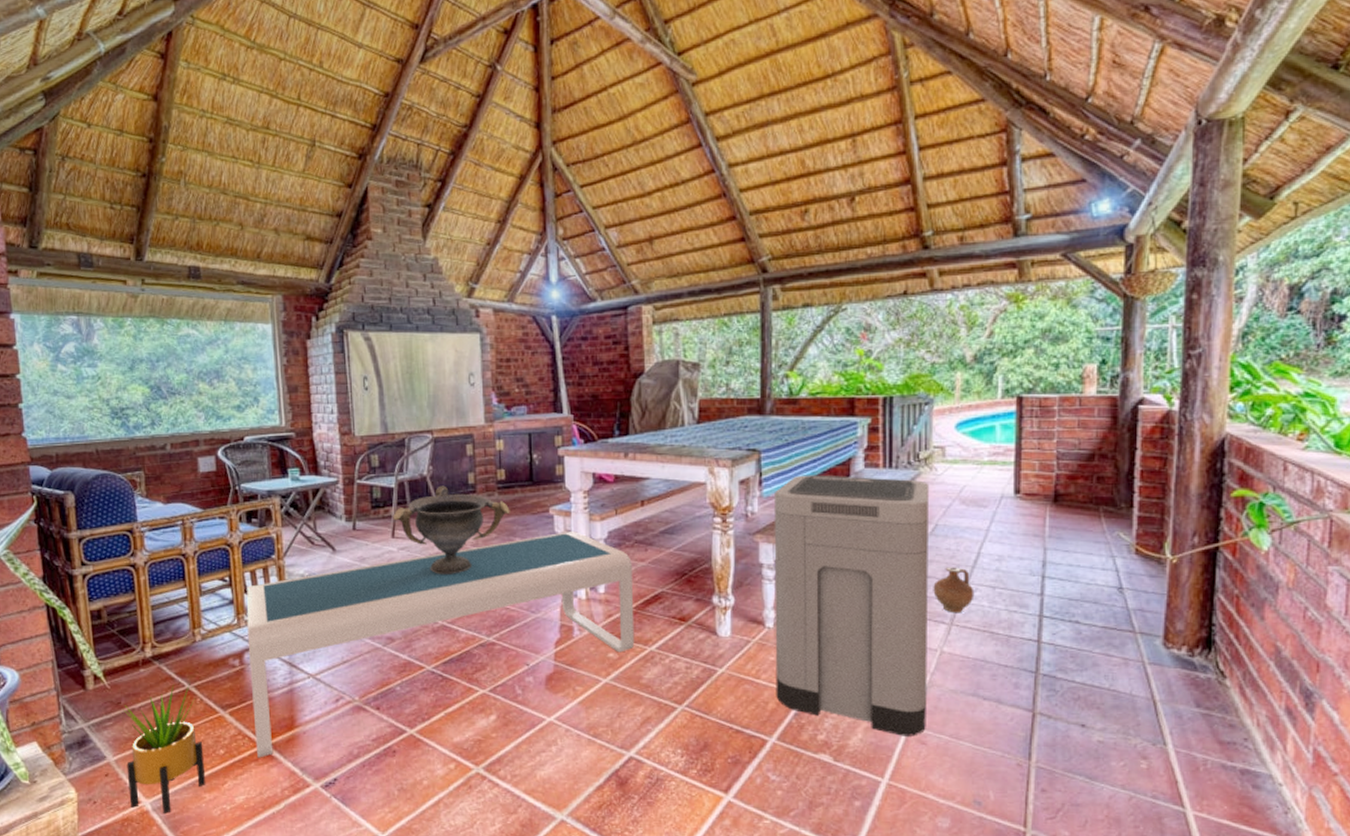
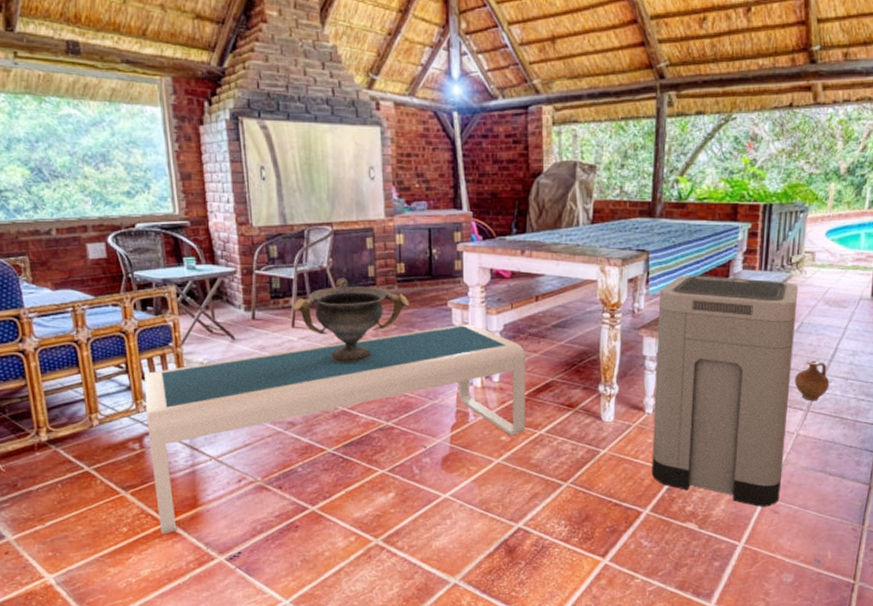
potted plant: present [123,684,206,813] -> none [20,467,110,587]

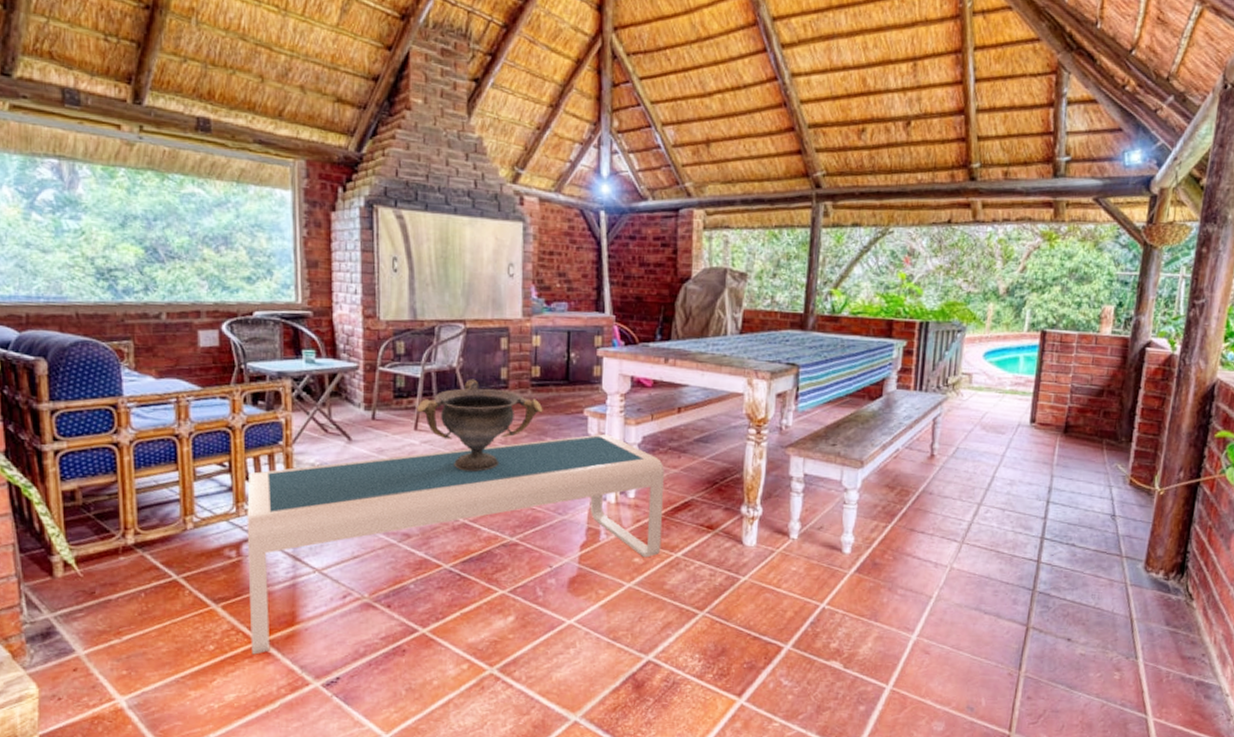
trash can: present [651,275,799,507] -> none [794,392,955,646]
ceramic jug: present [794,360,830,401] -> none [949,488,986,533]

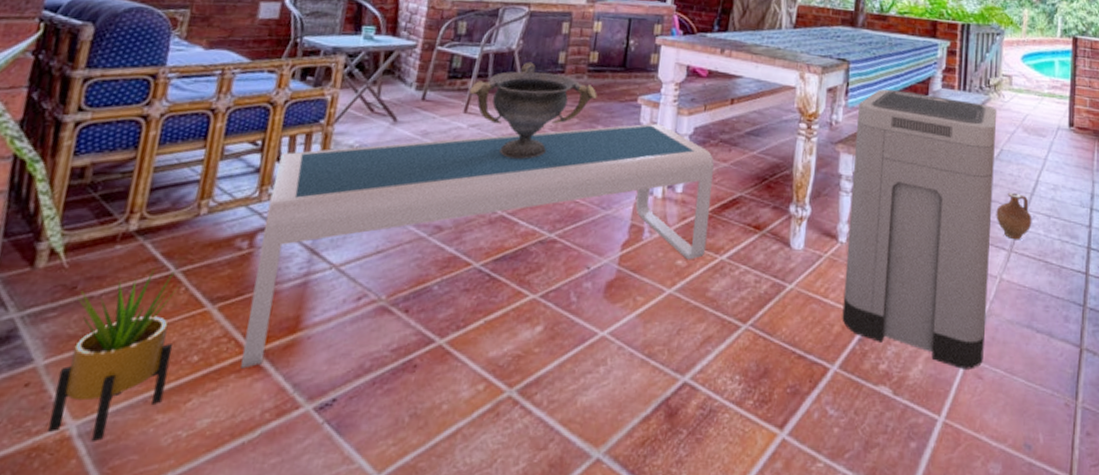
potted plant: none [97,574,192,711] -> present [48,267,179,441]
trash can: none [794,392,955,646] -> present [842,89,997,370]
ceramic jug: none [949,488,986,533] -> present [996,192,1032,240]

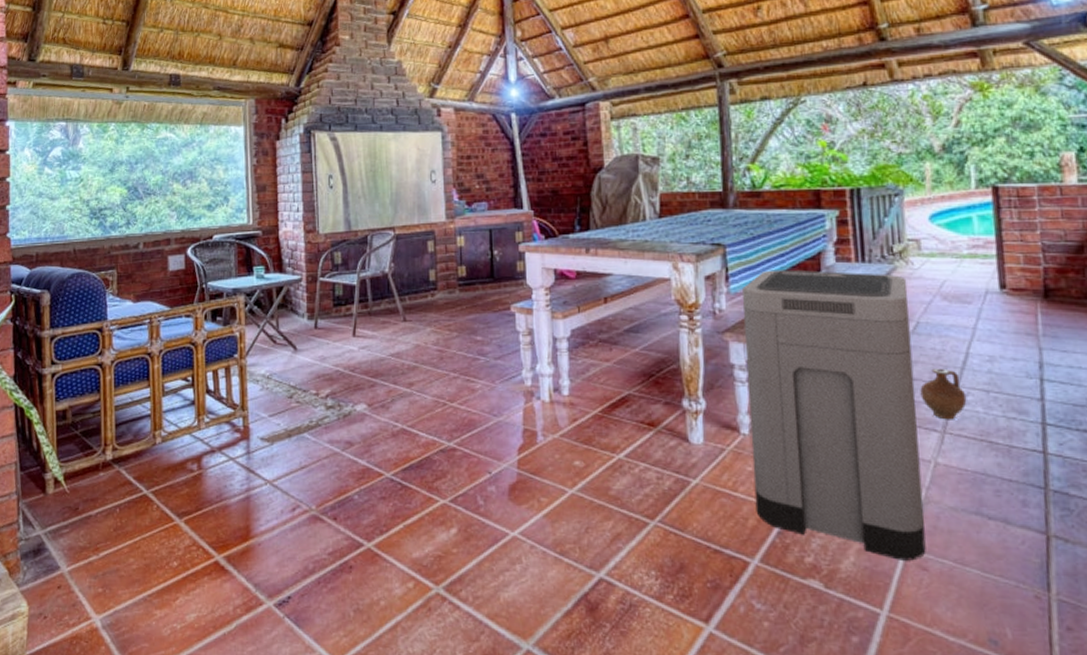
potted plant: present [48,267,179,441] -> none [79,489,158,632]
coffee table: present [240,123,714,369] -> none [207,329,602,572]
decorative bowl: present [469,62,597,160] -> none [354,283,471,375]

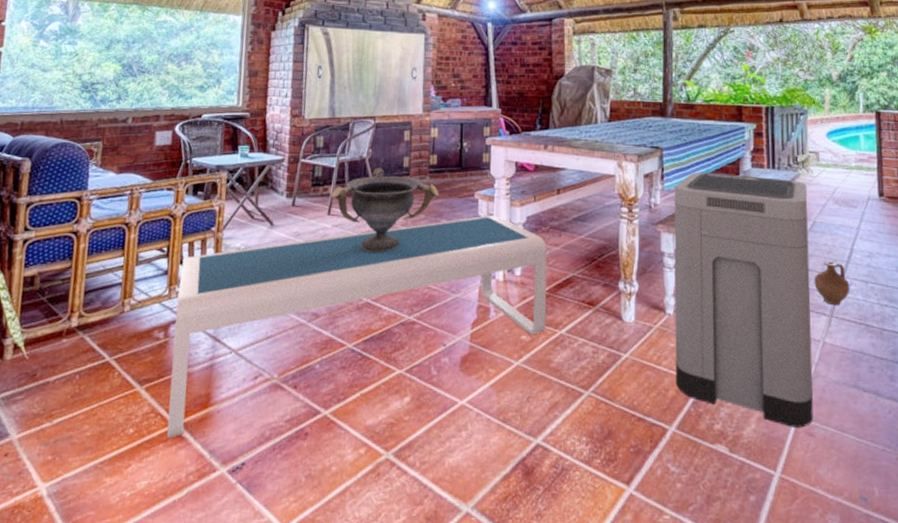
coffee table: none [207,329,602,572] -> present [167,214,547,439]
decorative bowl: none [354,283,471,375] -> present [331,167,439,253]

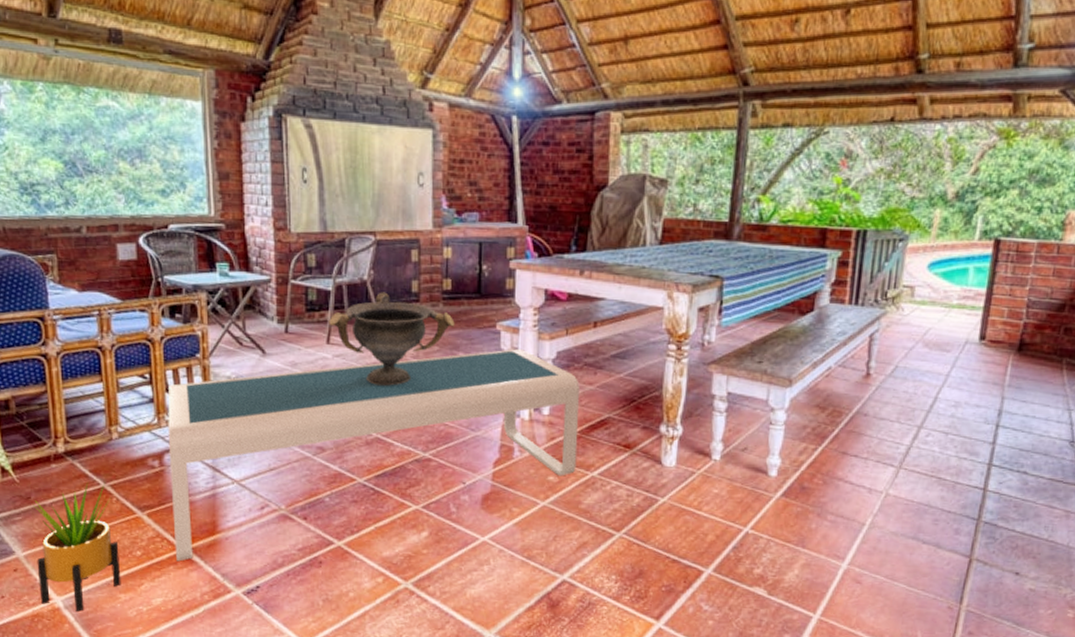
potted plant: none [25,356,113,500] -> present [33,481,121,612]
trash can: present [674,172,813,428] -> none [716,306,894,575]
ceramic jug: present [814,261,850,306] -> none [885,410,927,457]

